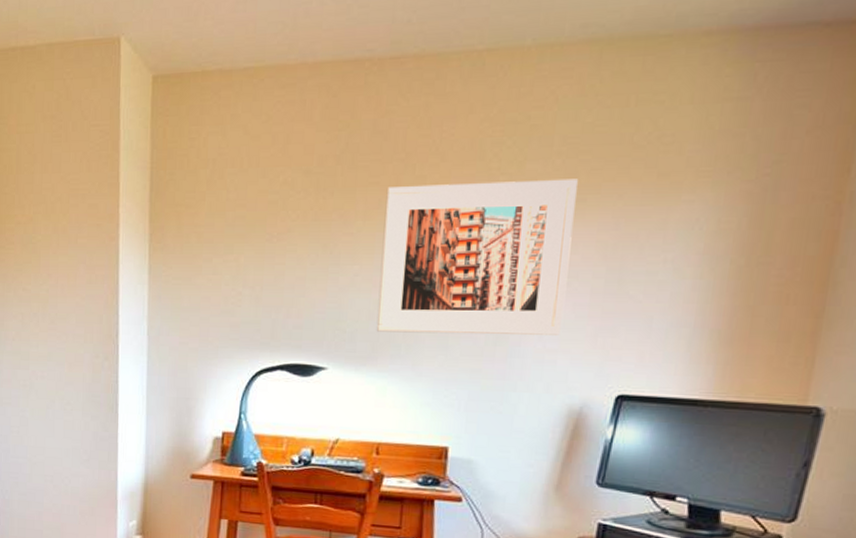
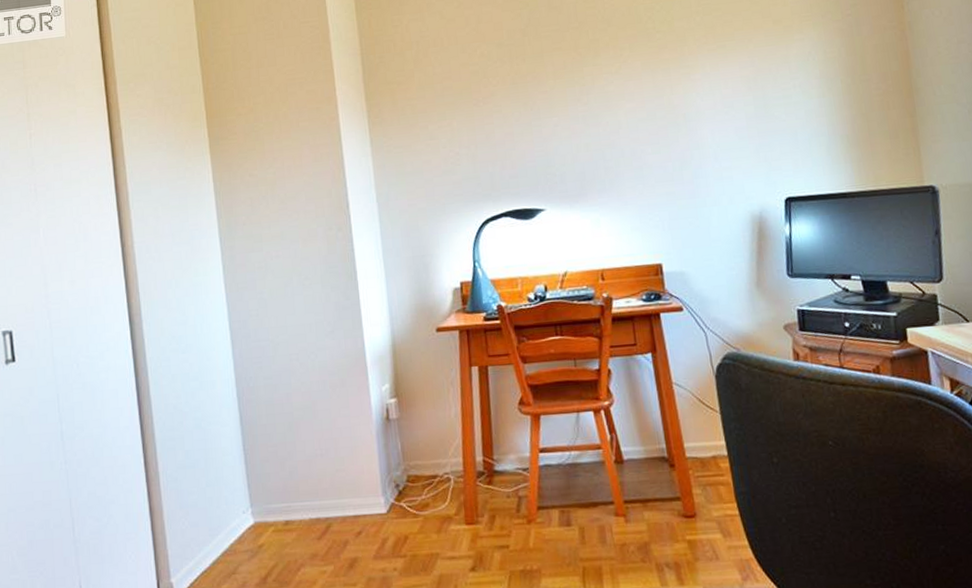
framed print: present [376,178,578,335] -> none [568,30,730,172]

